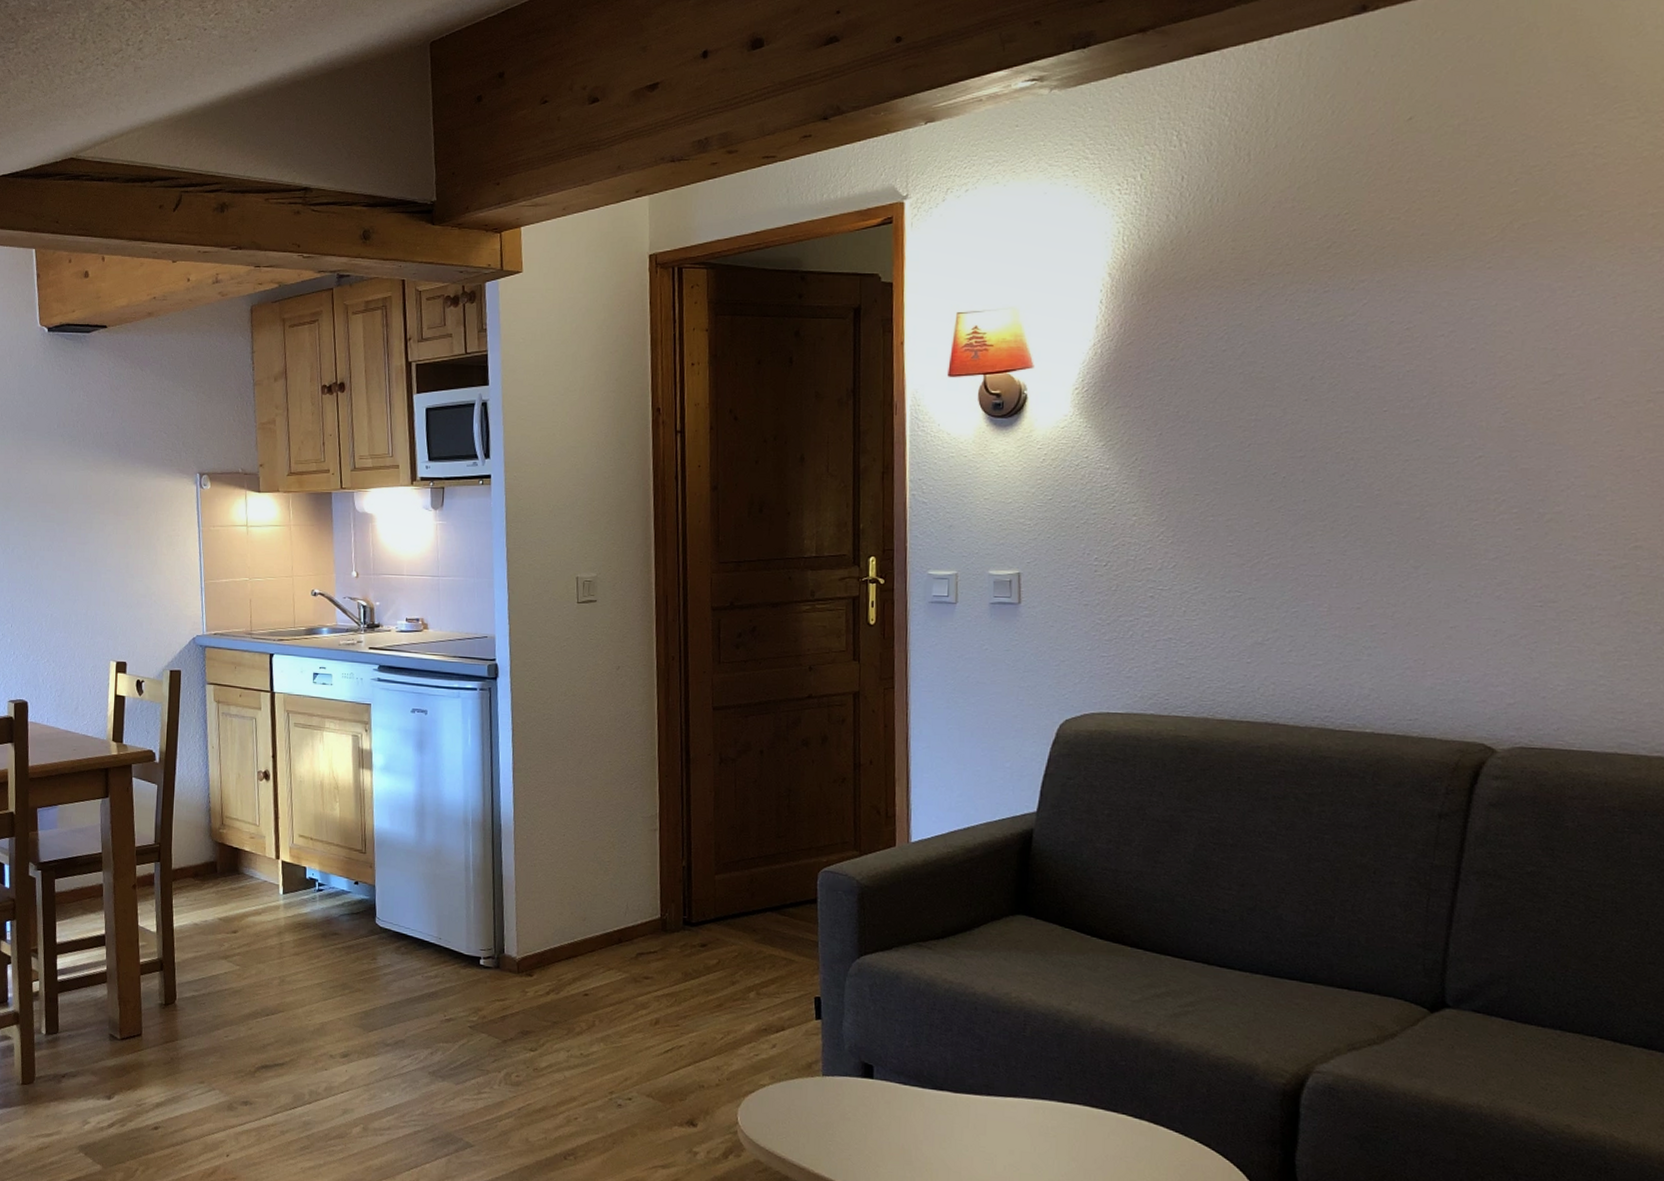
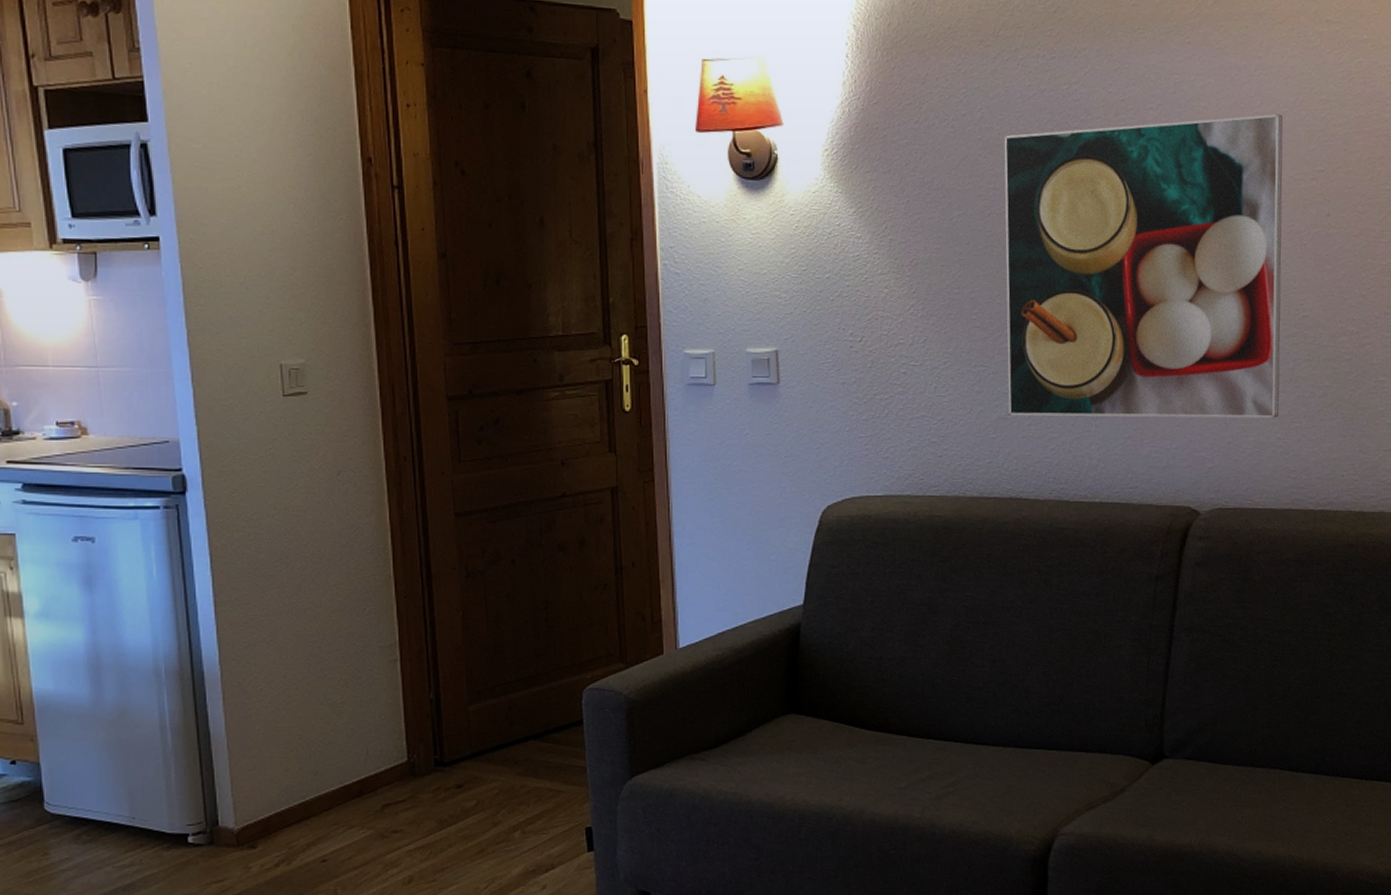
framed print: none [1265,335,1611,655] -> present [1004,114,1284,418]

